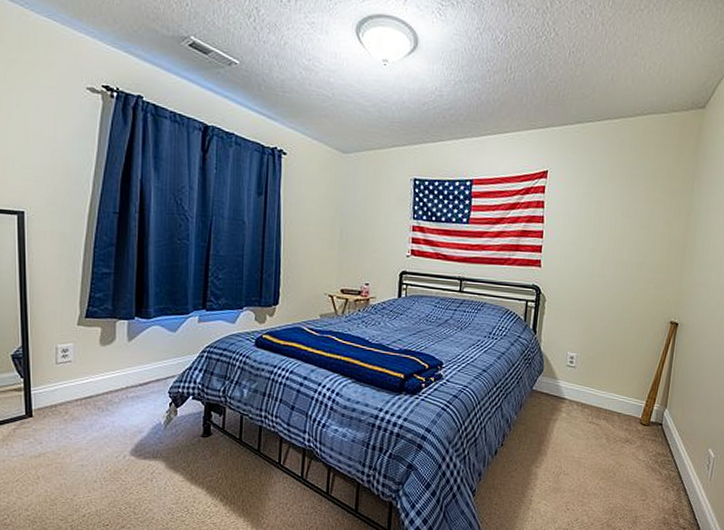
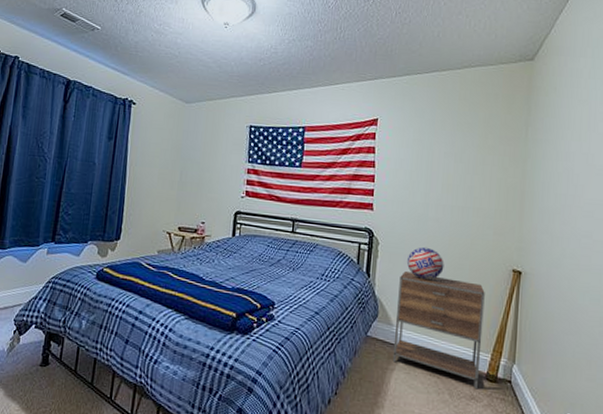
nightstand: none [555,327,644,433] -> present [392,272,485,390]
basketball: none [572,302,608,335] -> present [406,247,444,281]

